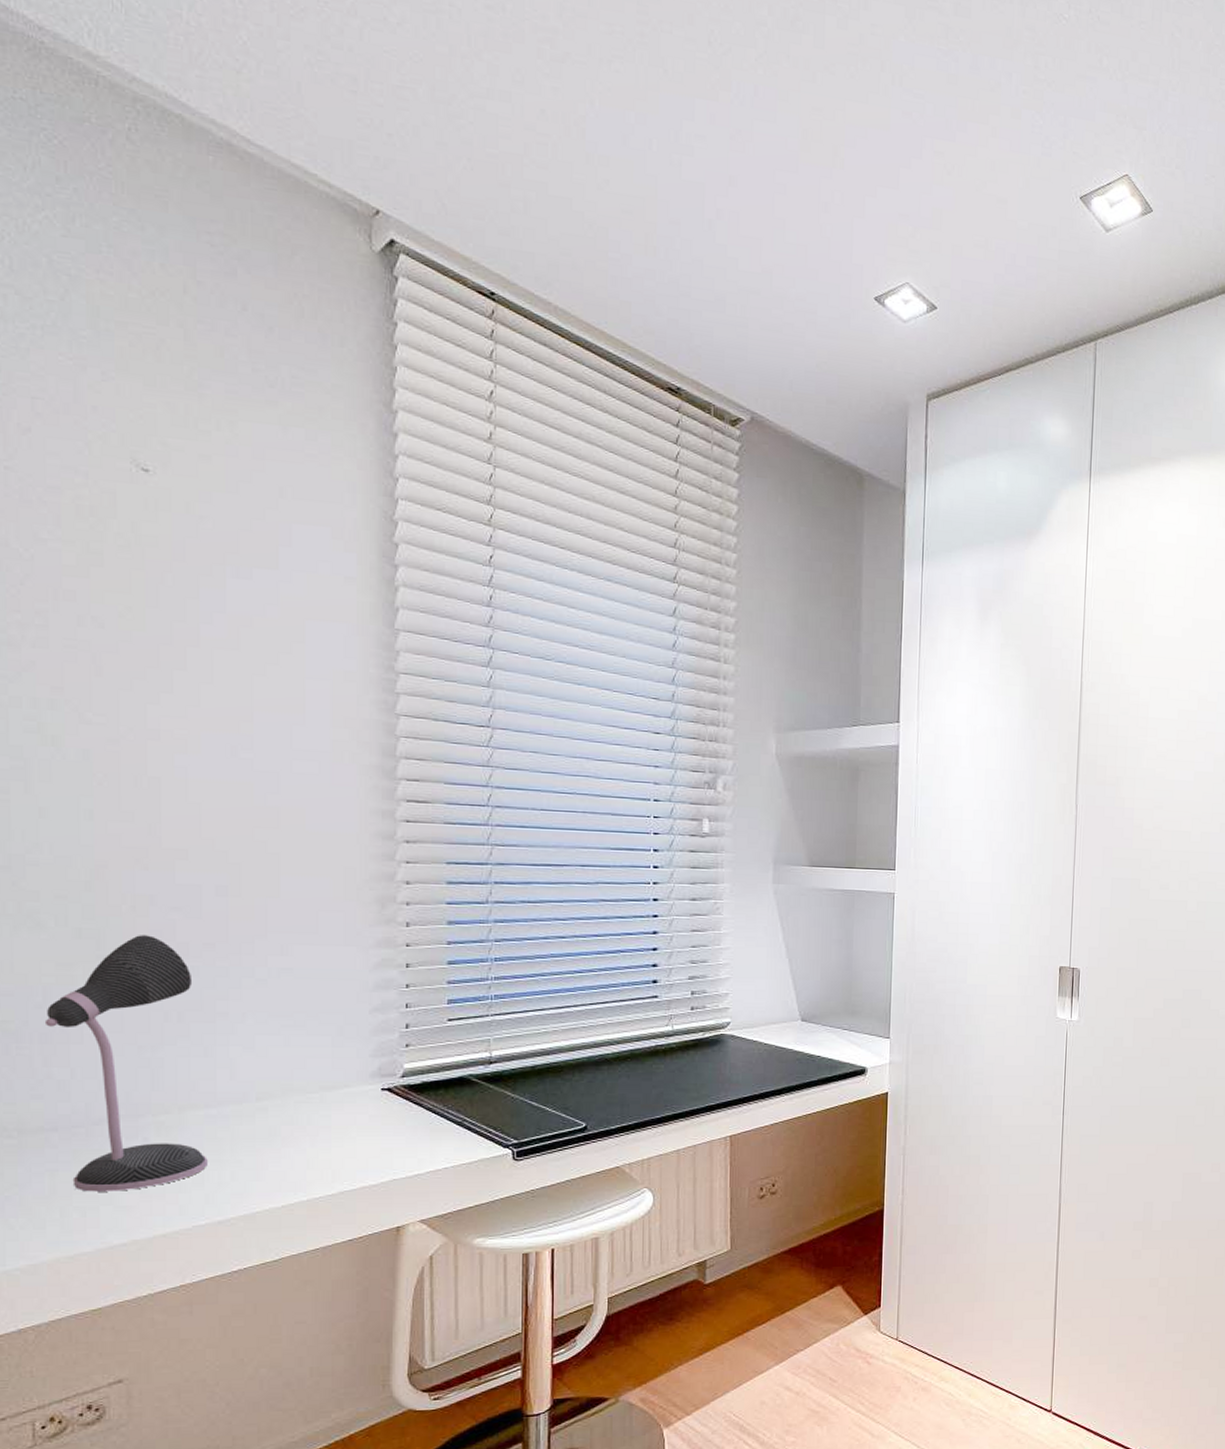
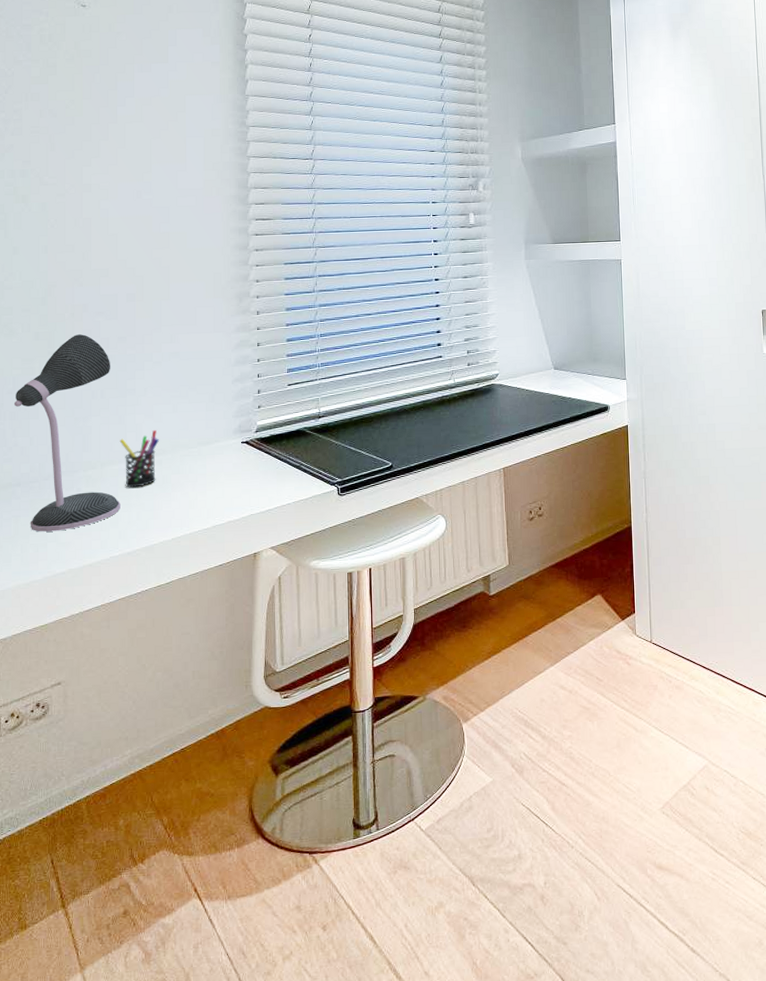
pen holder: none [205,1066,263,1140] -> present [119,429,159,488]

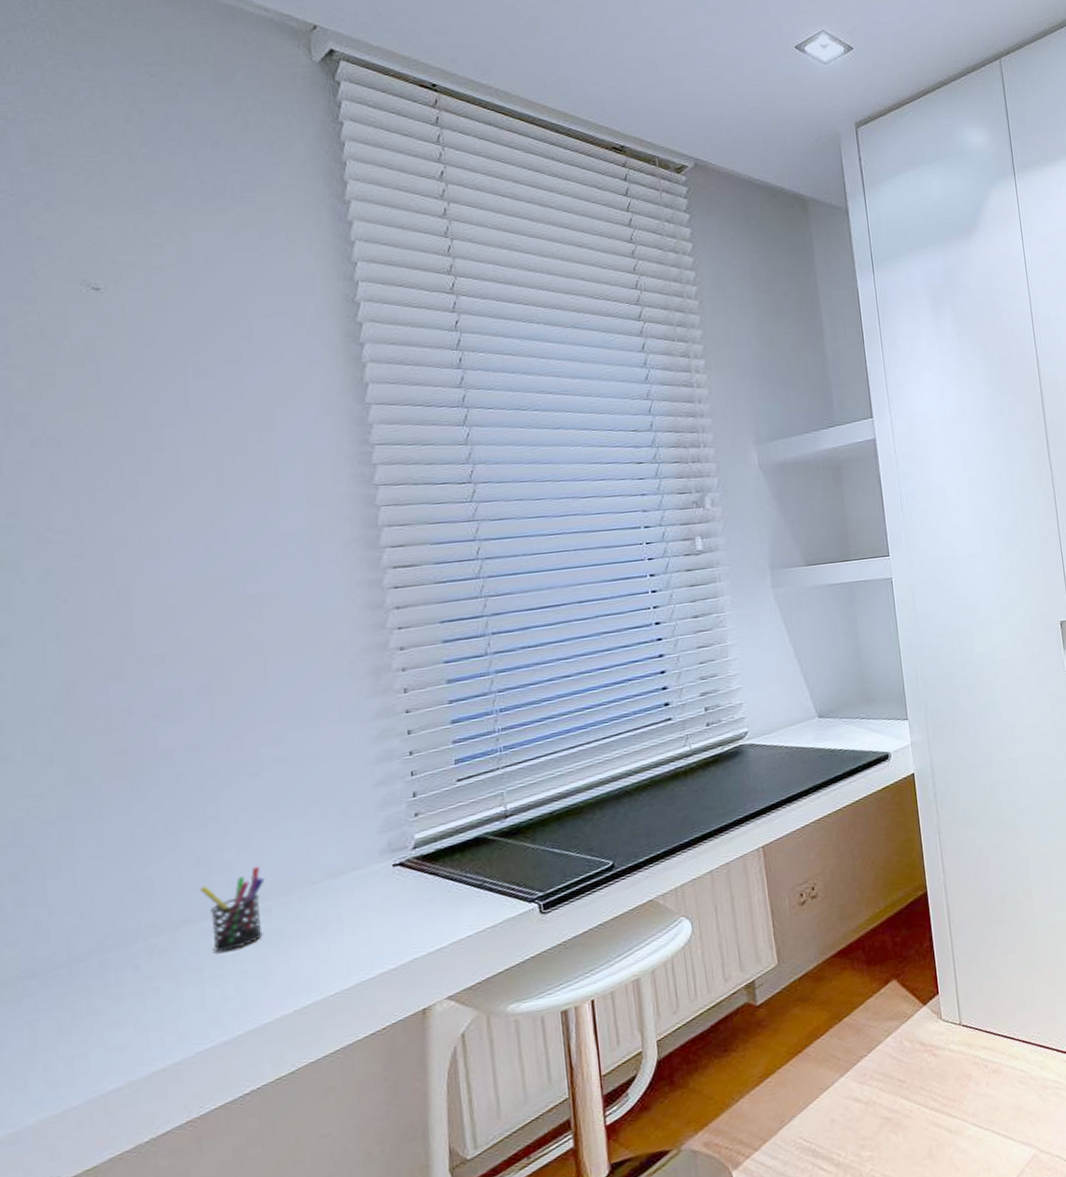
desk lamp: present [13,334,121,532] -> none [15,748,209,1038]

